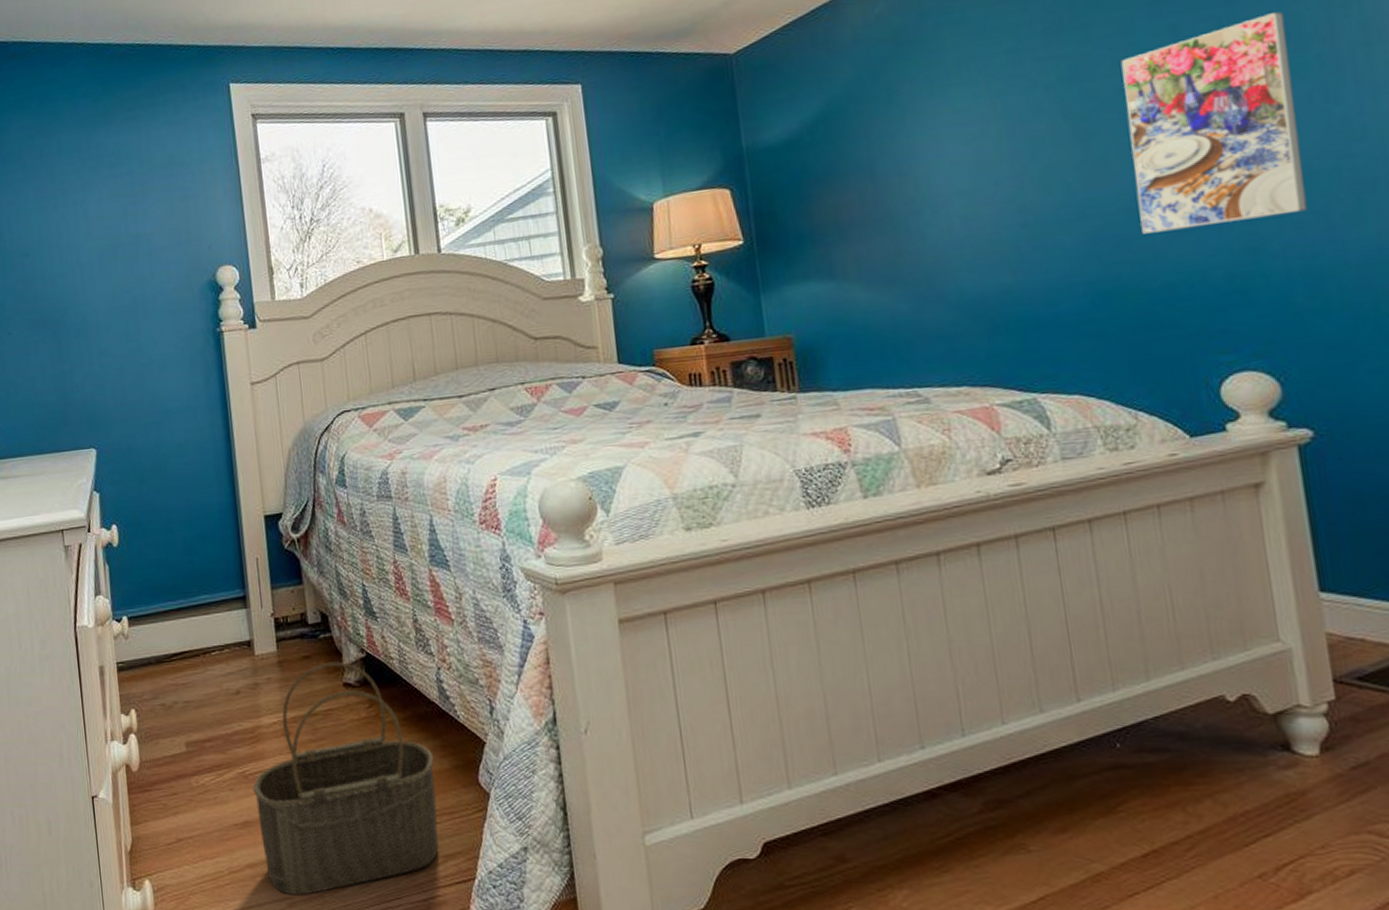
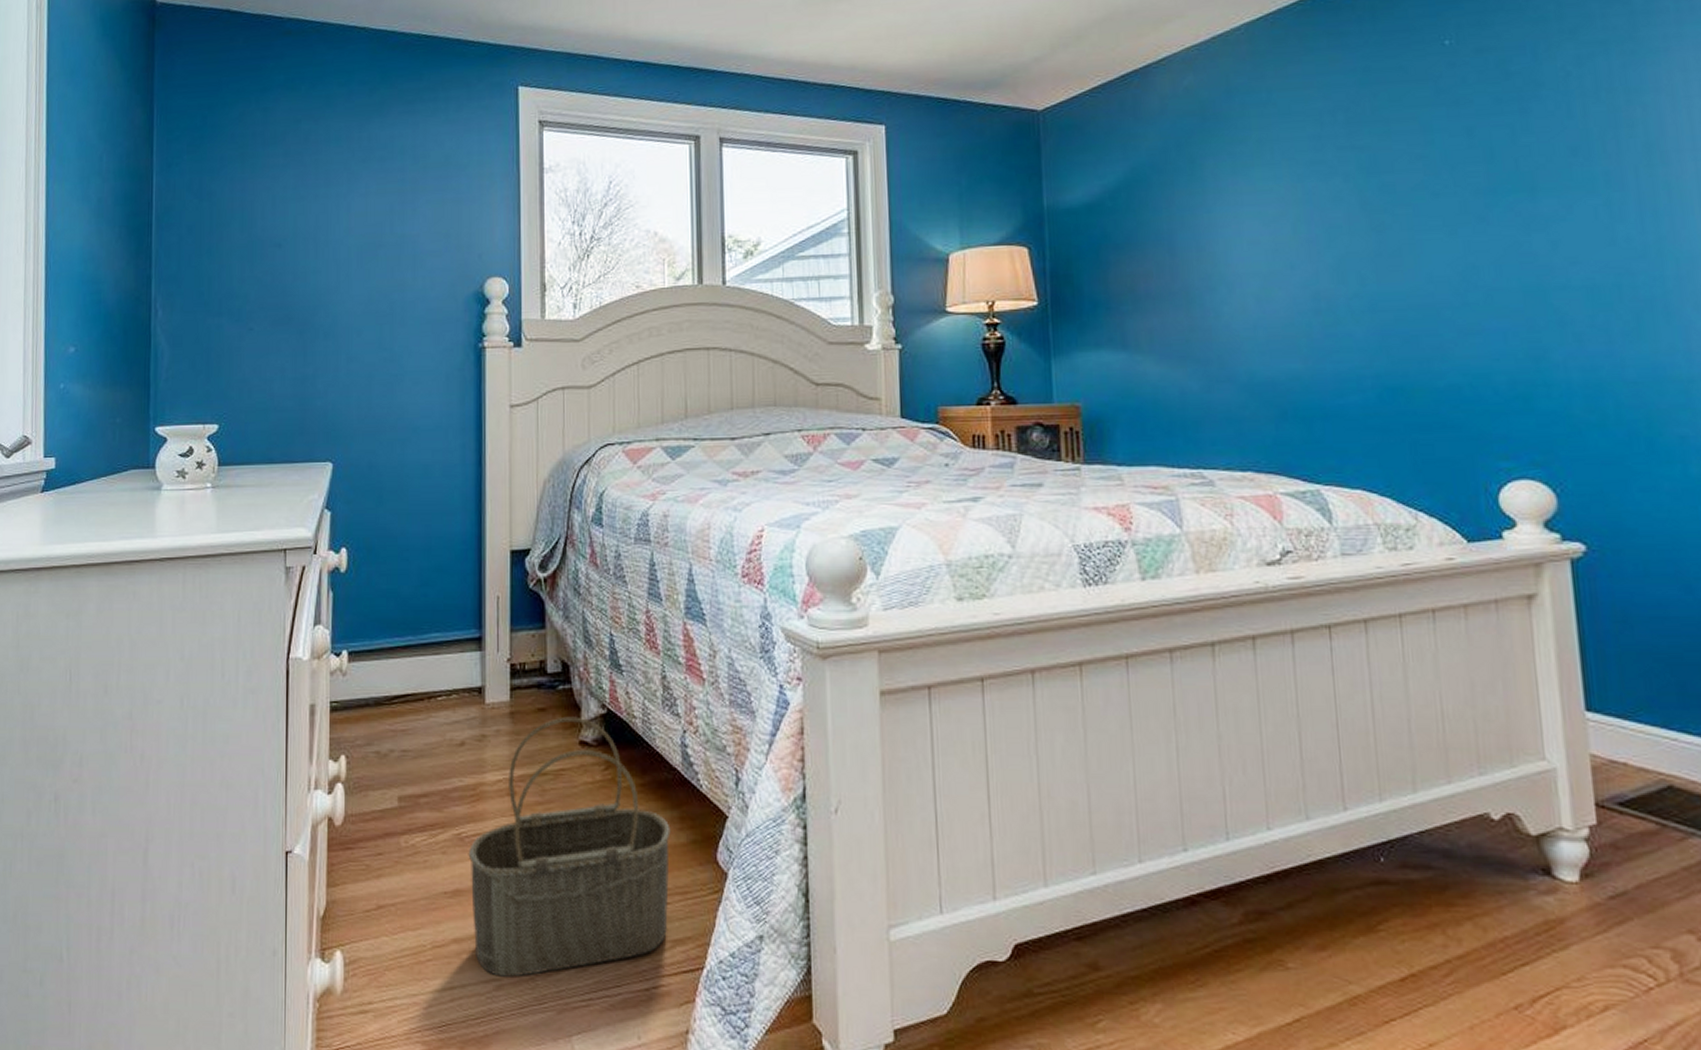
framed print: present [1120,11,1308,234] -> none [1418,125,1589,332]

